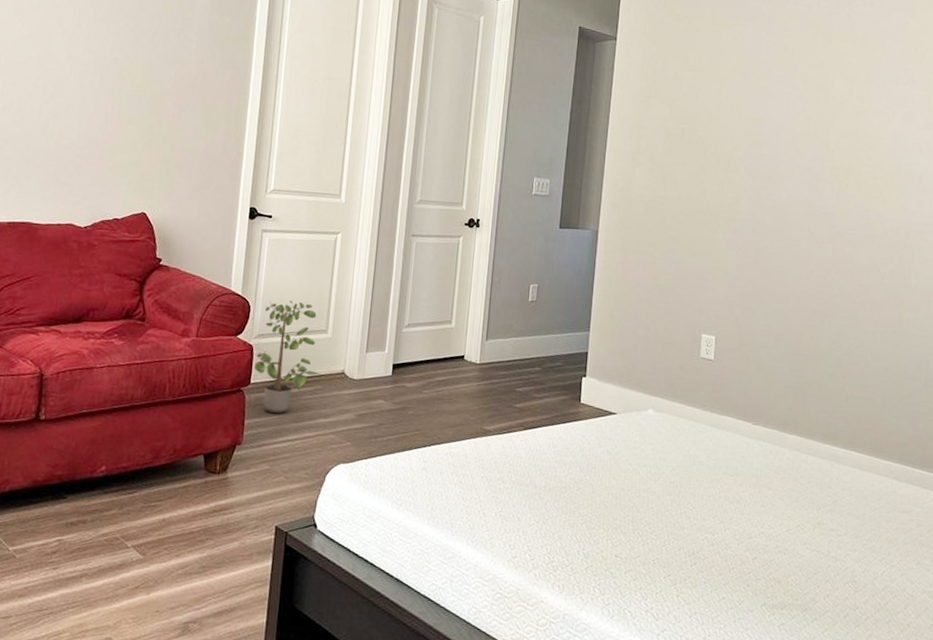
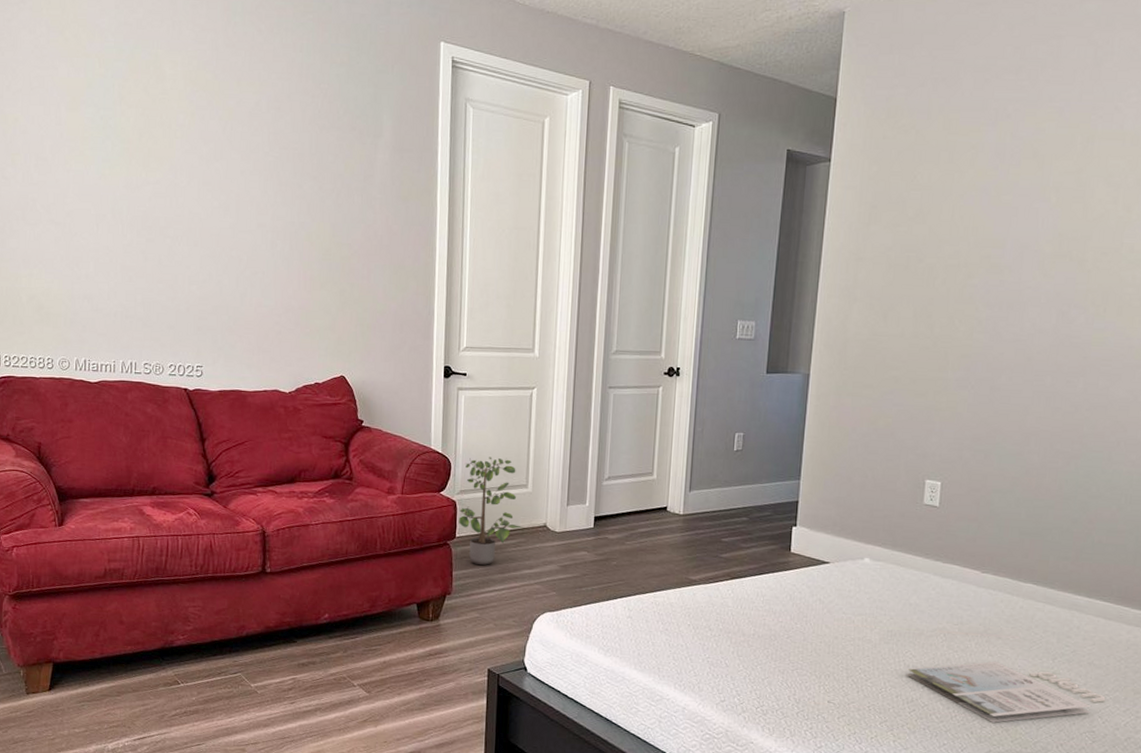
magazine: none [687,511,864,575] -> present [906,661,1106,723]

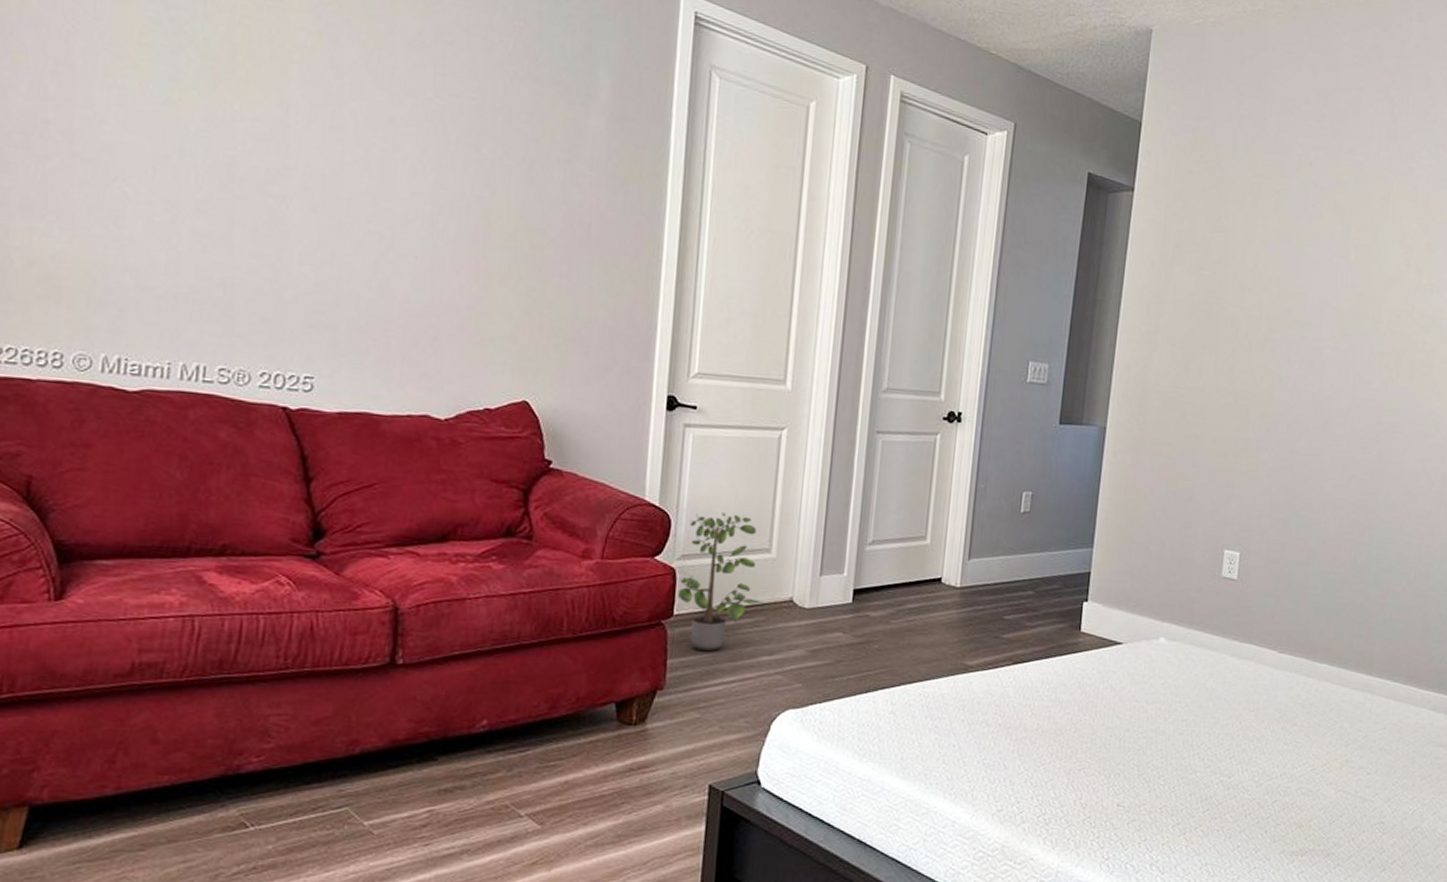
magazine: present [906,661,1106,723] -> none [1200,750,1395,819]

